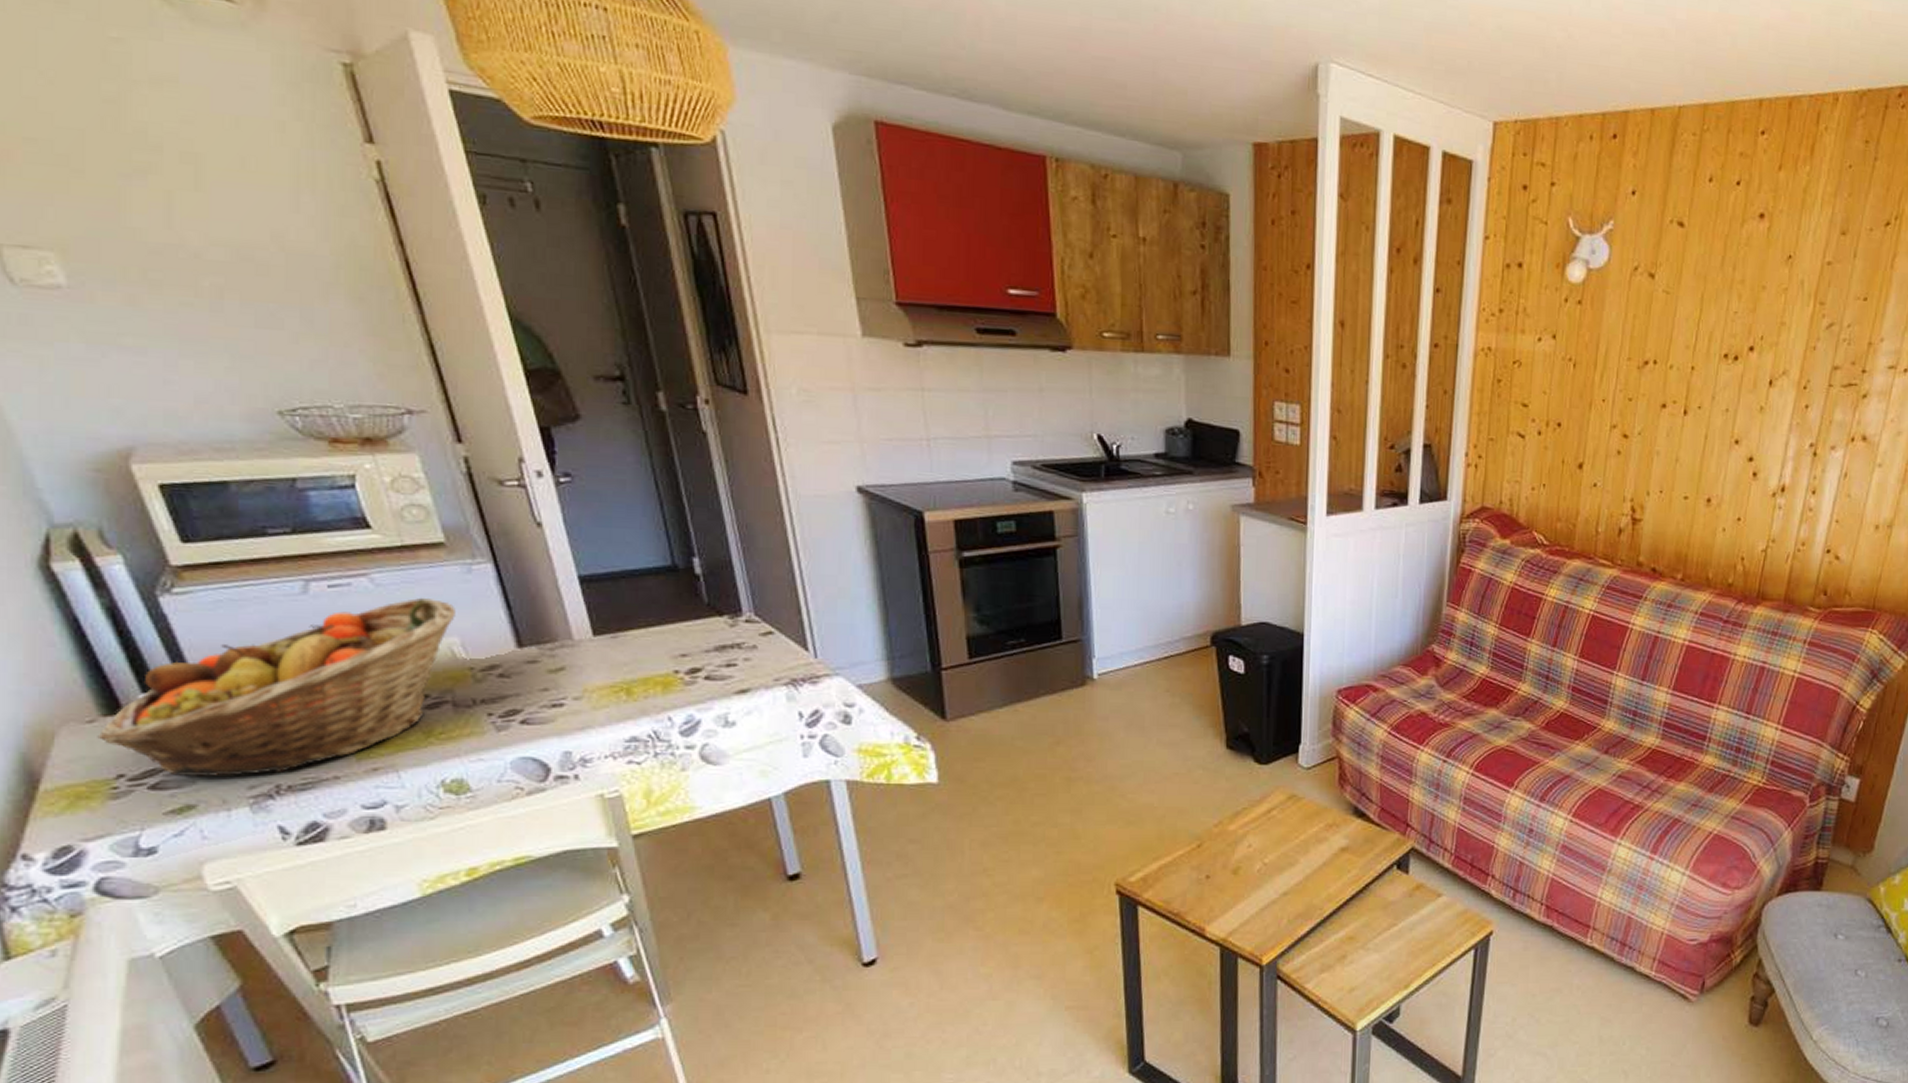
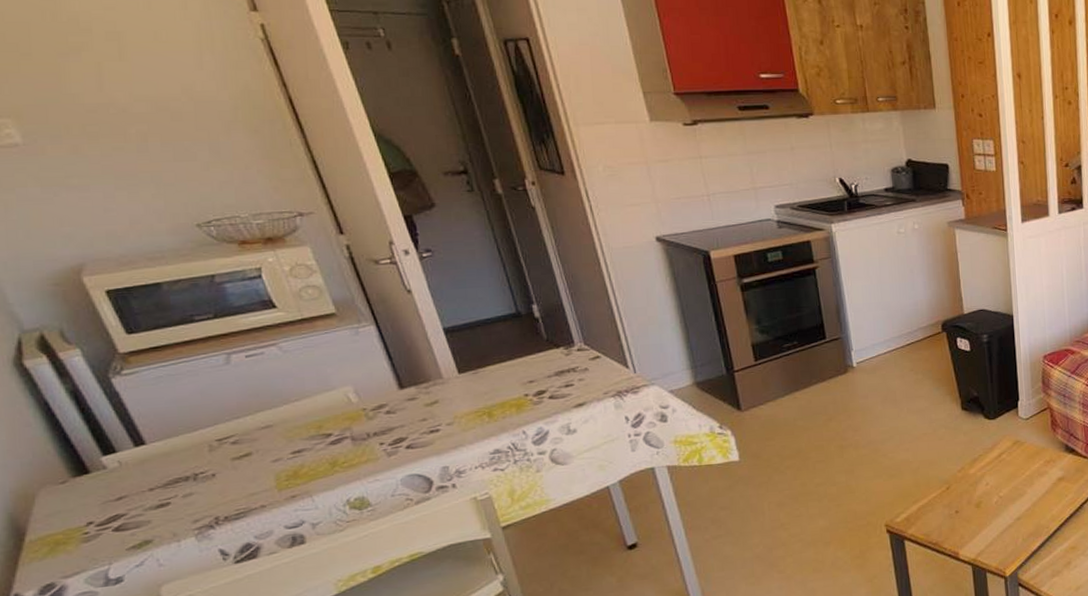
fruit basket: present [97,597,456,778] -> none [69,357,348,518]

